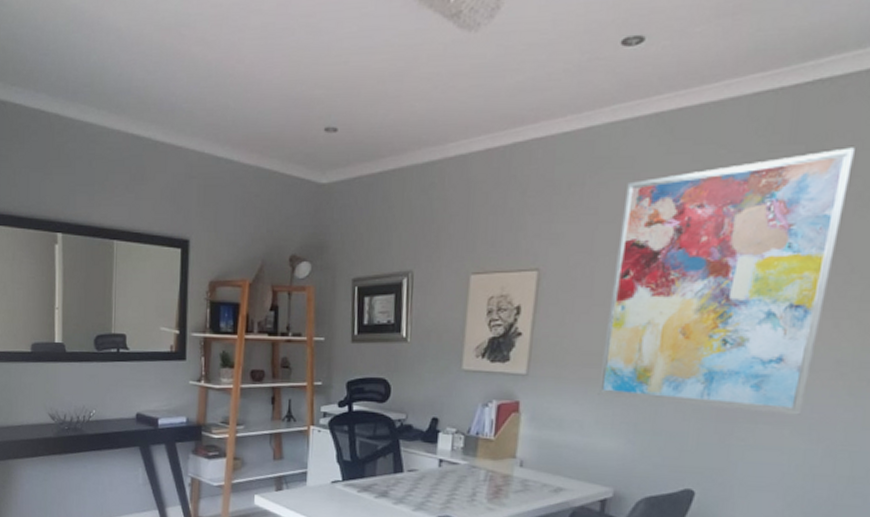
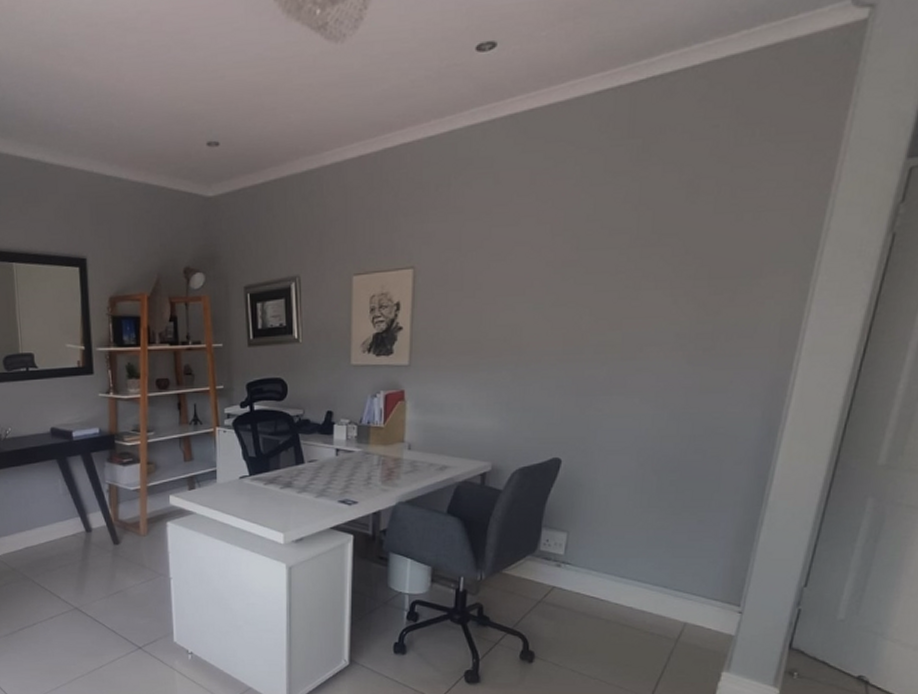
wall art: present [598,147,857,415] -> none [473,139,686,385]

